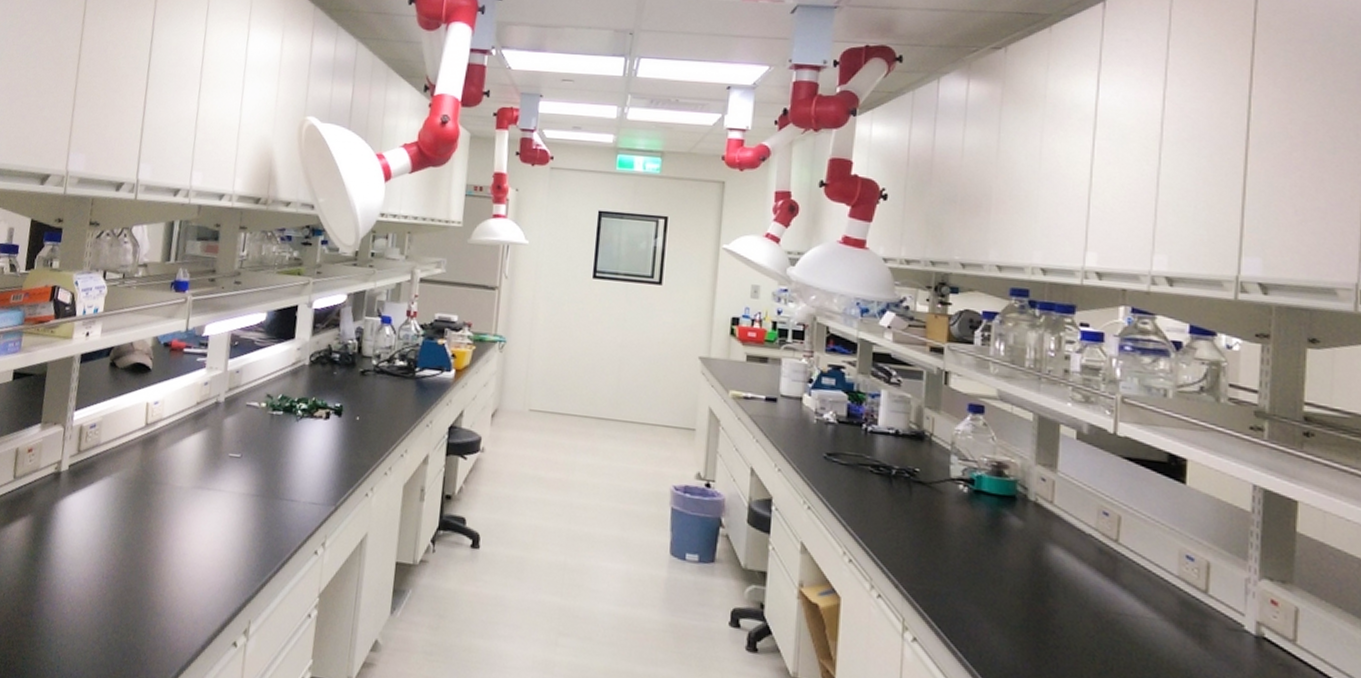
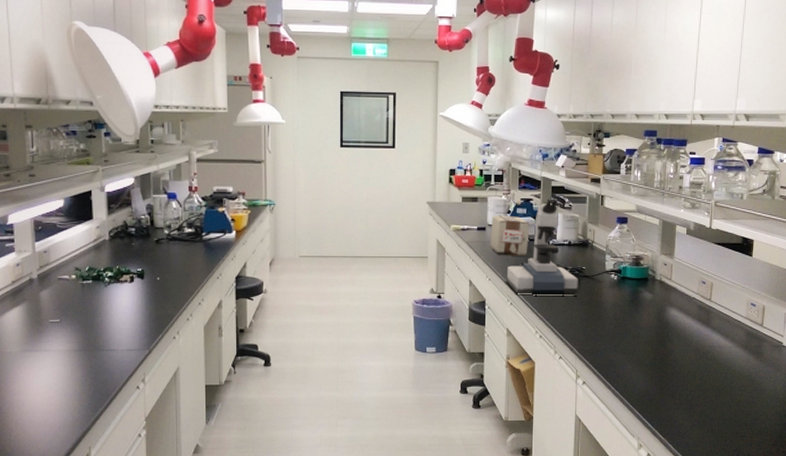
box: none [782,383,840,444] -> present [490,215,530,256]
microscope: none [801,367,909,508] -> present [505,197,578,297]

